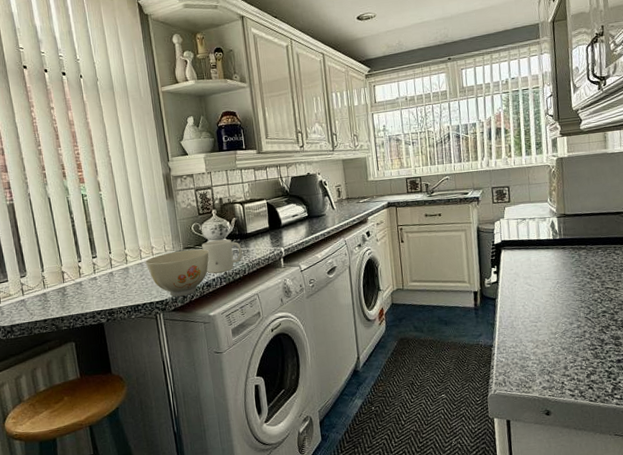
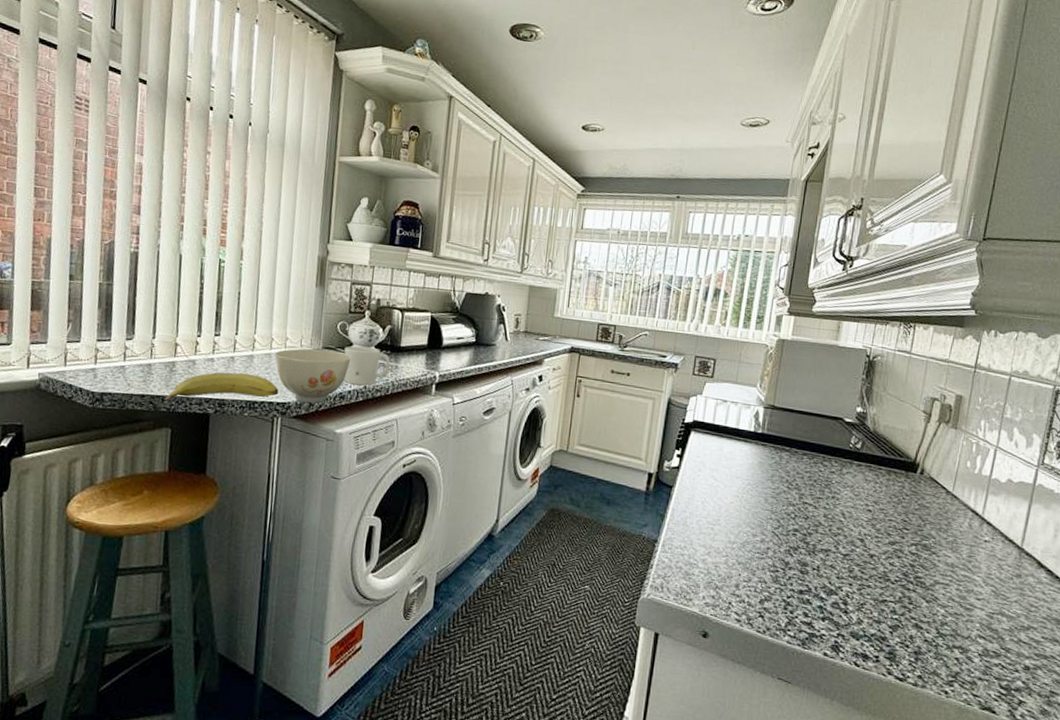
fruit: none [63,283,156,321] -> present [164,372,279,401]

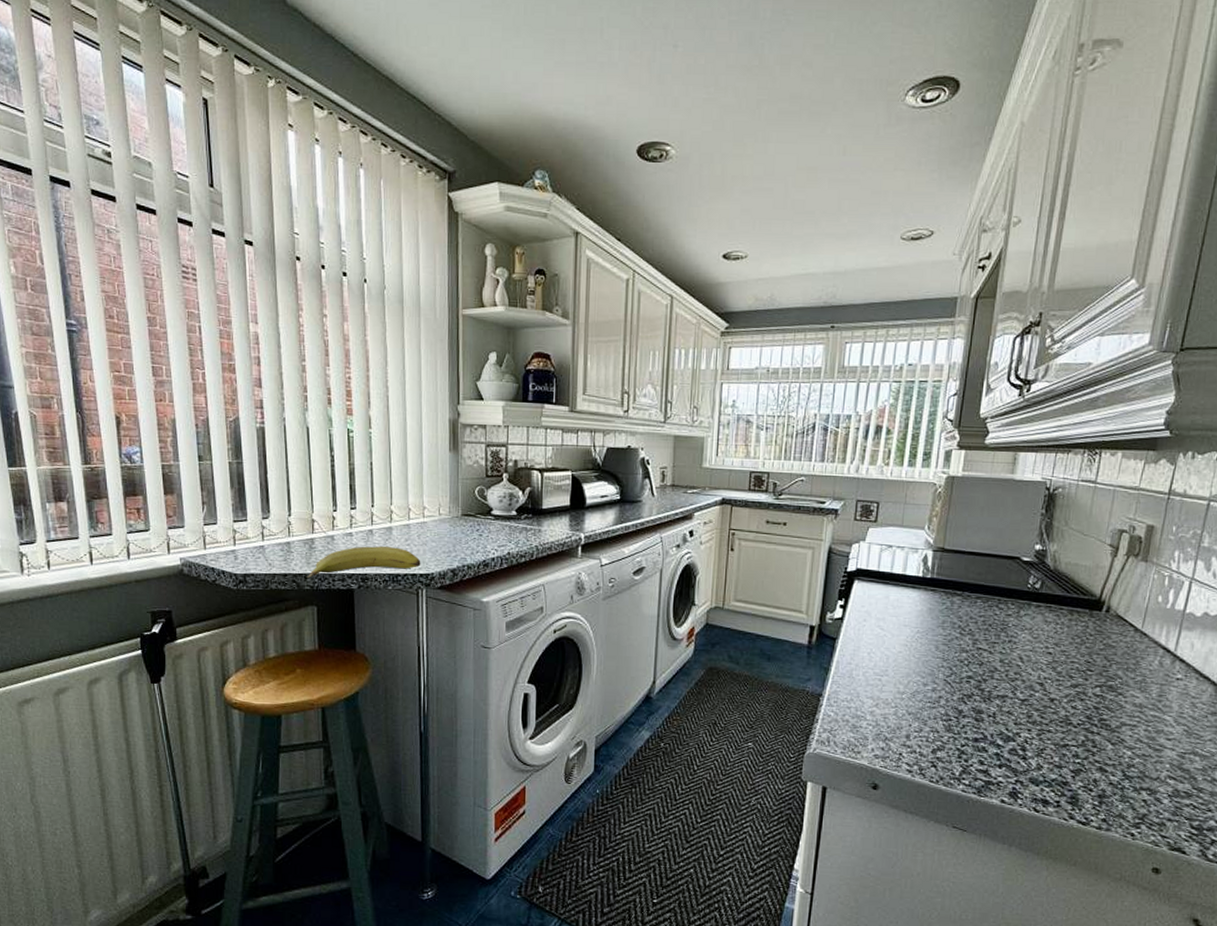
bowl: present [274,348,352,403] -> none [413,517,493,573]
mug: present [344,345,390,386] -> none [484,511,533,552]

